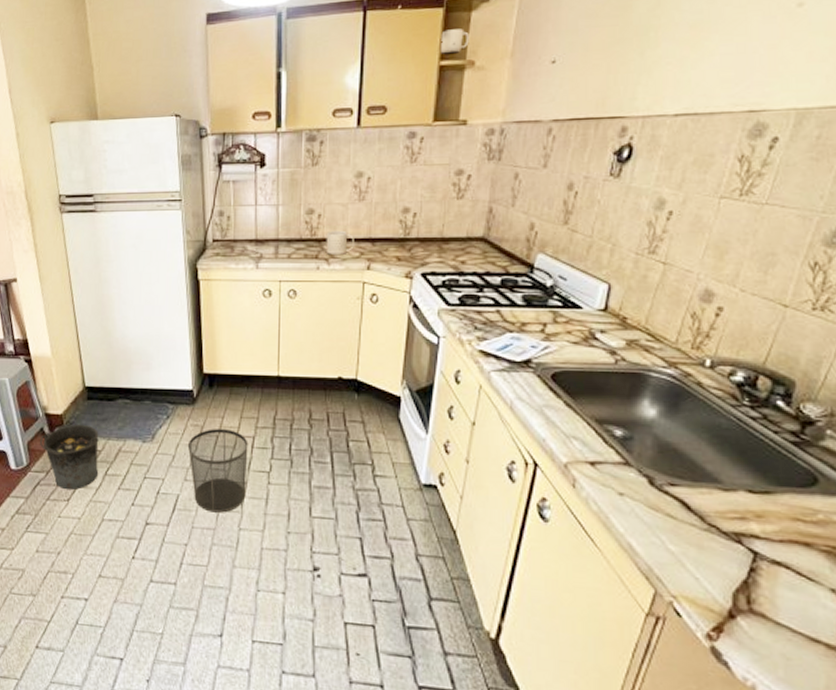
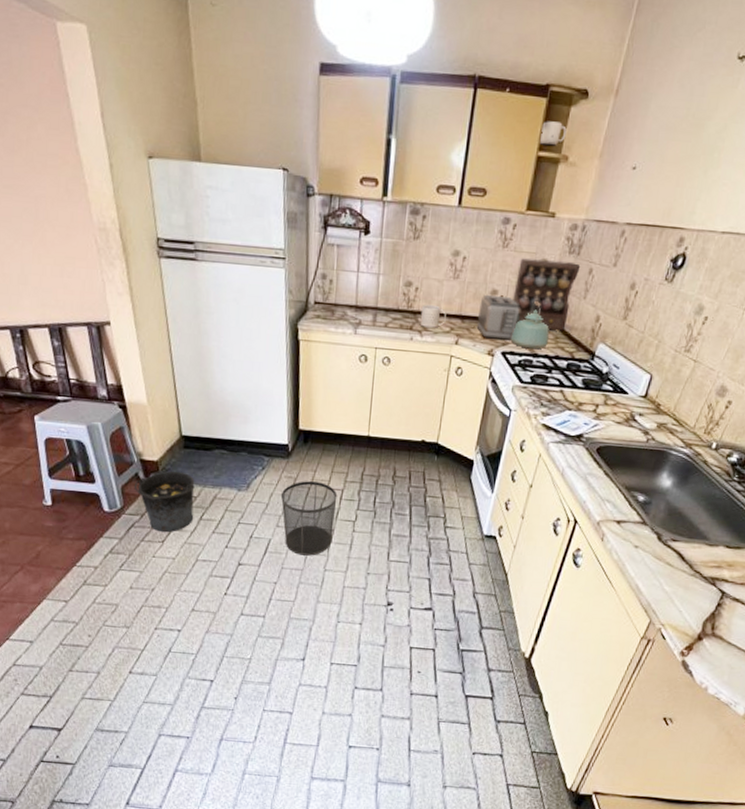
toaster: none [389,214,439,260] -> present [476,295,522,340]
spice rack: none [428,169,502,244] -> present [513,258,579,331]
kettle: none [430,213,475,267] -> present [510,300,549,350]

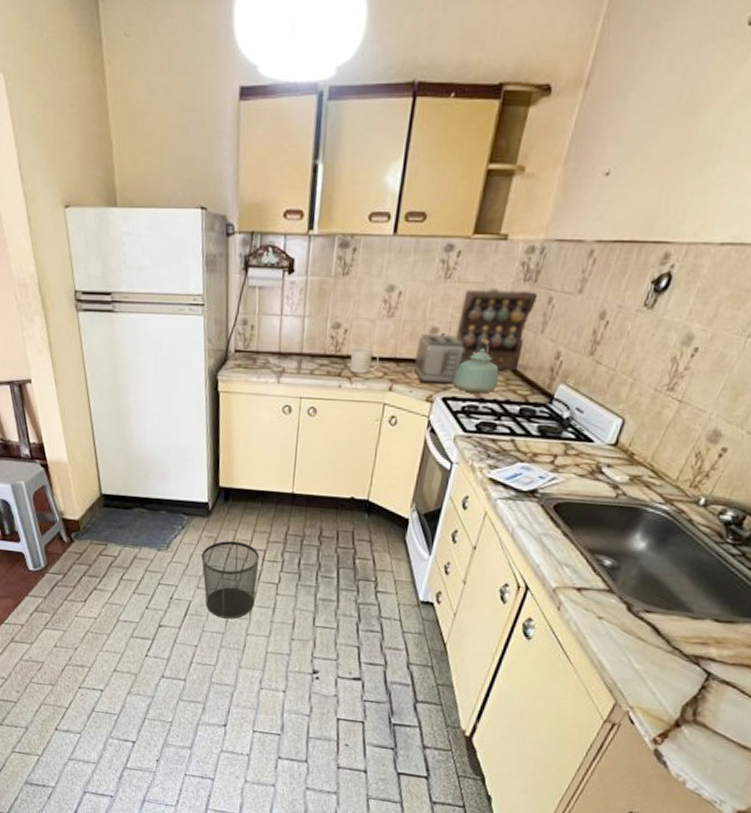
bucket: present [134,471,195,532] -> none [56,530,115,592]
mug: present [540,121,567,147] -> none [491,127,524,158]

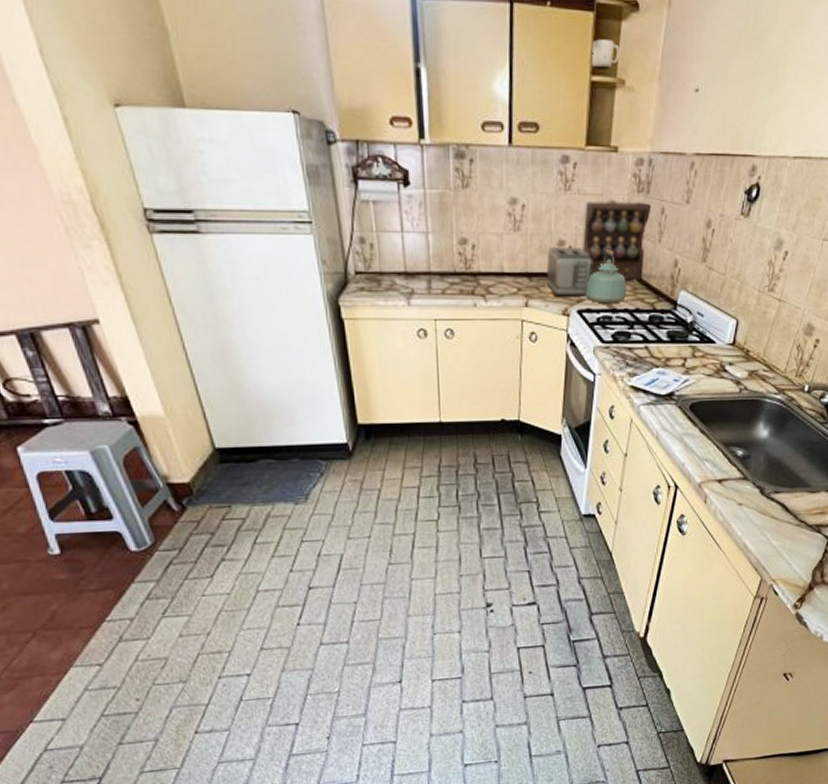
waste bin: present [200,541,260,619] -> none [347,481,415,567]
mug: present [349,347,379,374] -> none [481,263,511,290]
mug: none [491,127,524,158] -> present [592,39,620,70]

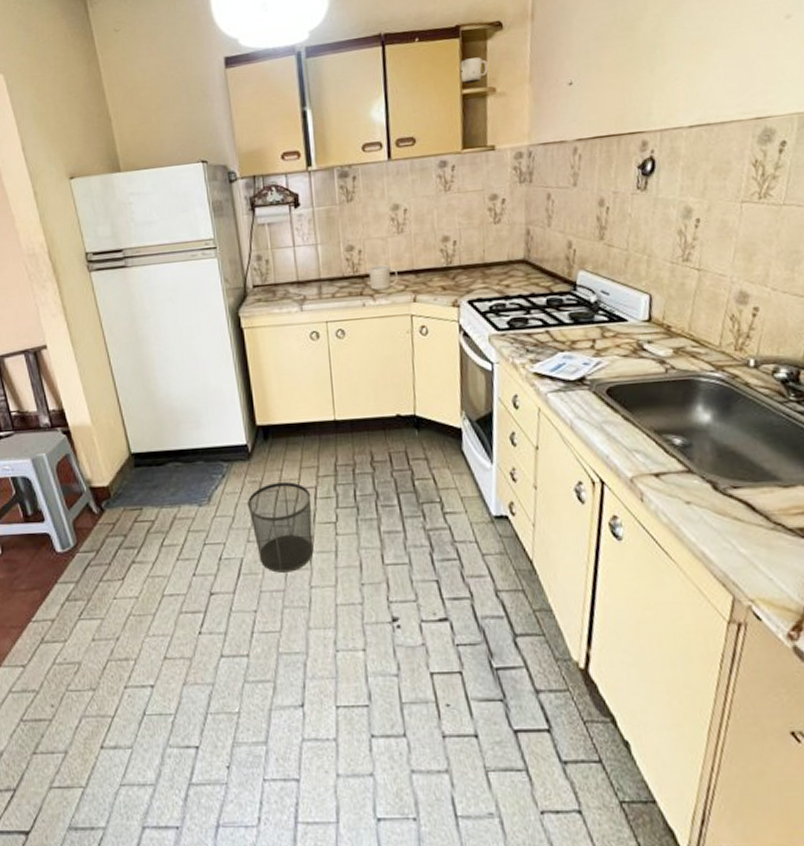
waste bin: none [347,481,415,567] -> present [246,482,314,573]
mug: none [481,263,511,290] -> present [368,264,398,290]
toaster: present [546,247,594,296] -> none [432,241,481,289]
spice rack: present [583,201,650,281] -> none [467,191,535,267]
kettle: present [585,248,626,304] -> none [474,238,519,292]

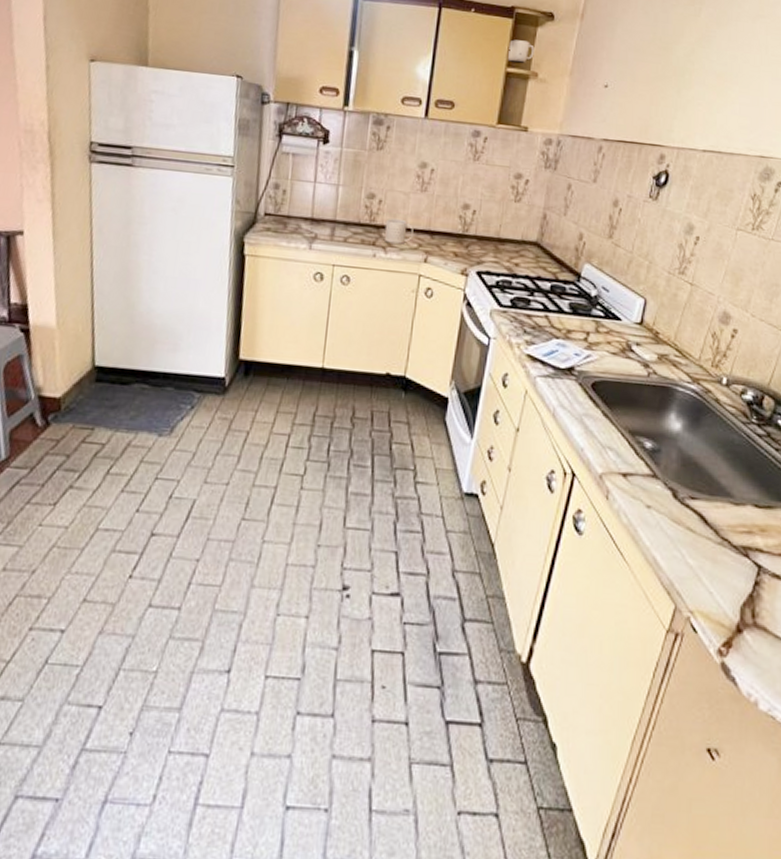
waste bin: present [246,482,314,573] -> none [211,423,283,522]

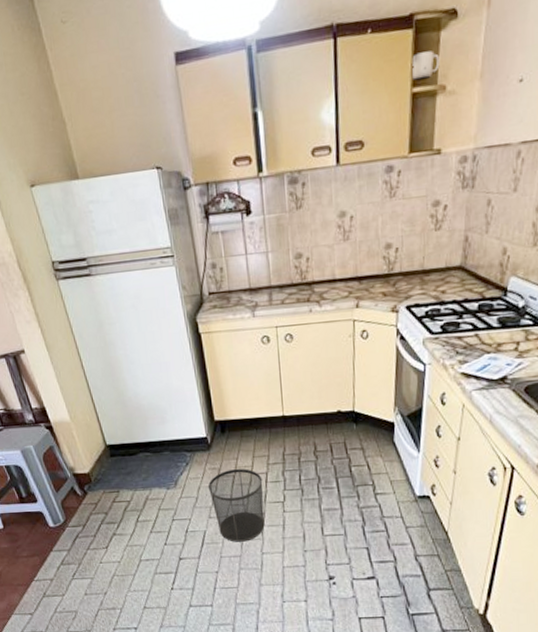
waste bin: none [211,423,283,522] -> present [208,469,265,542]
mug: present [383,218,414,244] -> none [315,271,343,297]

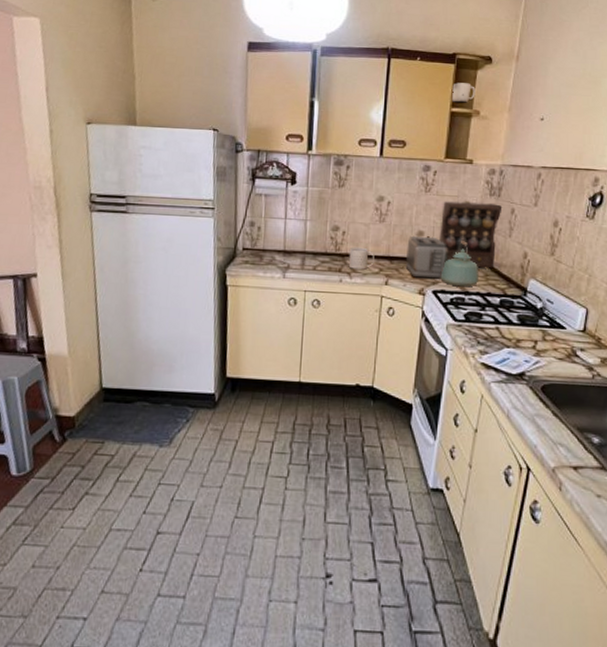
waste bin: present [208,469,265,542] -> none [205,433,268,520]
mug: none [315,271,343,297] -> present [348,247,374,270]
toaster: none [375,248,420,295] -> present [405,237,449,279]
spice rack: none [409,197,476,274] -> present [439,201,501,269]
kettle: none [413,245,454,298] -> present [440,239,478,287]

